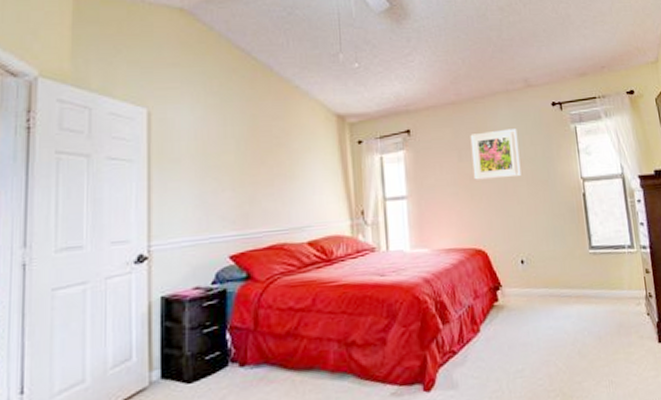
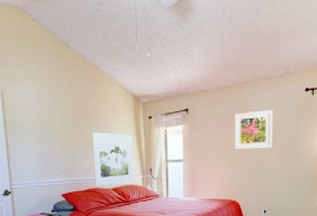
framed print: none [278,163,338,241] -> present [92,132,134,187]

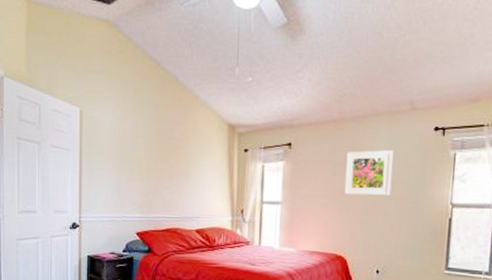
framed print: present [92,132,134,187] -> none [175,163,223,226]

